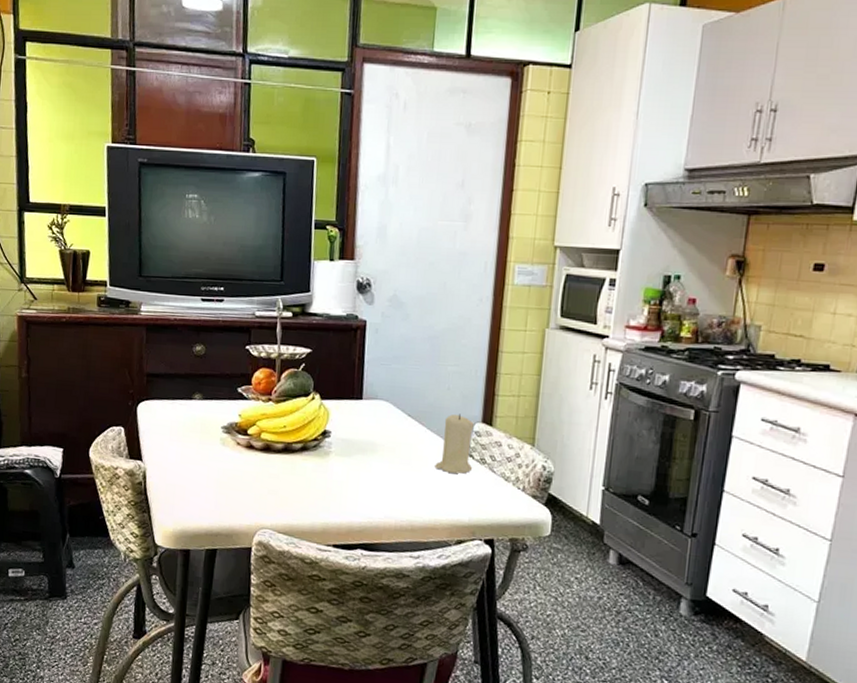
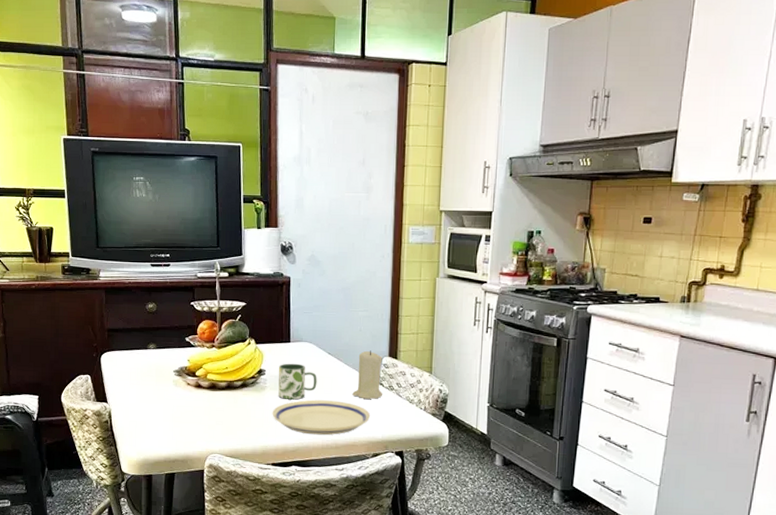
plate: none [336,470,456,515] -> present [272,399,371,435]
mug: none [345,424,393,470] -> present [278,363,317,400]

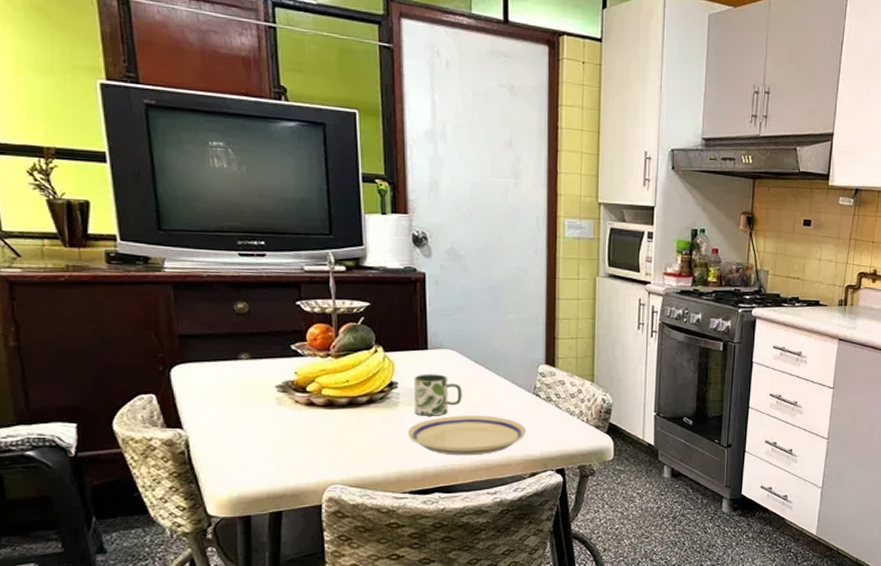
candle: present [352,350,383,399] -> none [504,358,540,412]

